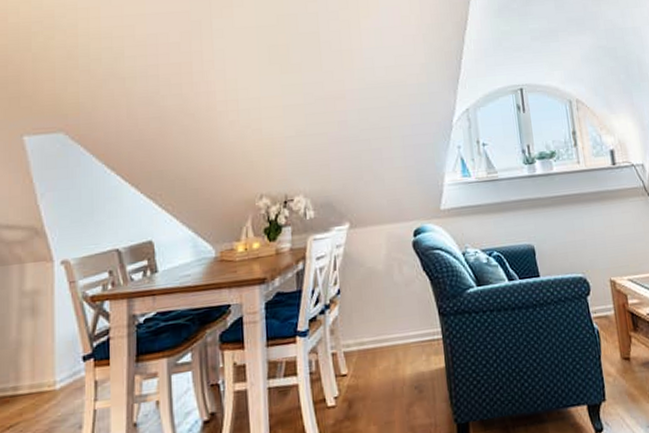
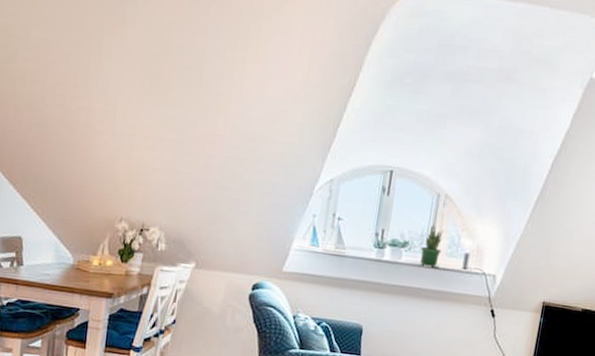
planter: none [568,132,588,172] -> present [420,228,444,268]

